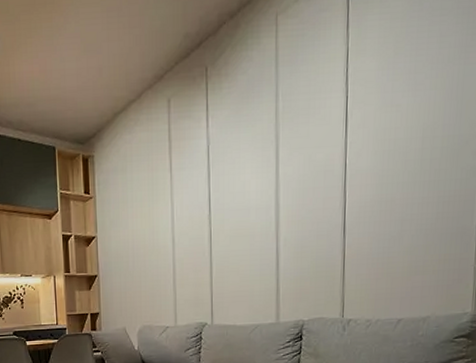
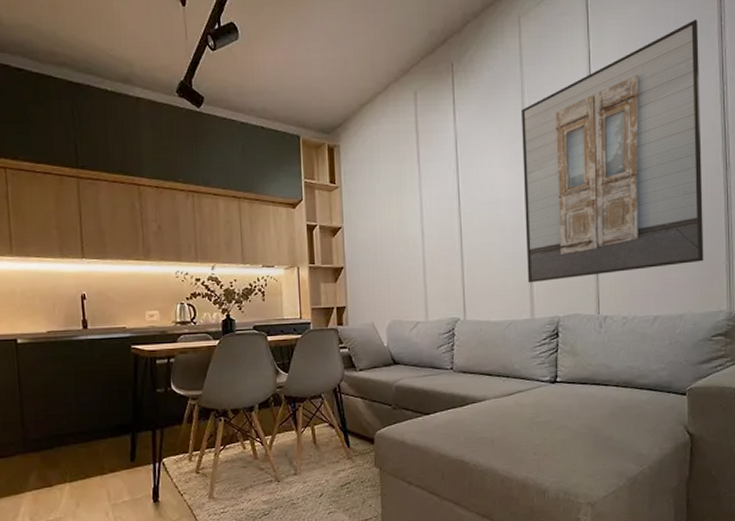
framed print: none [274,9,465,288] -> present [520,18,704,283]

